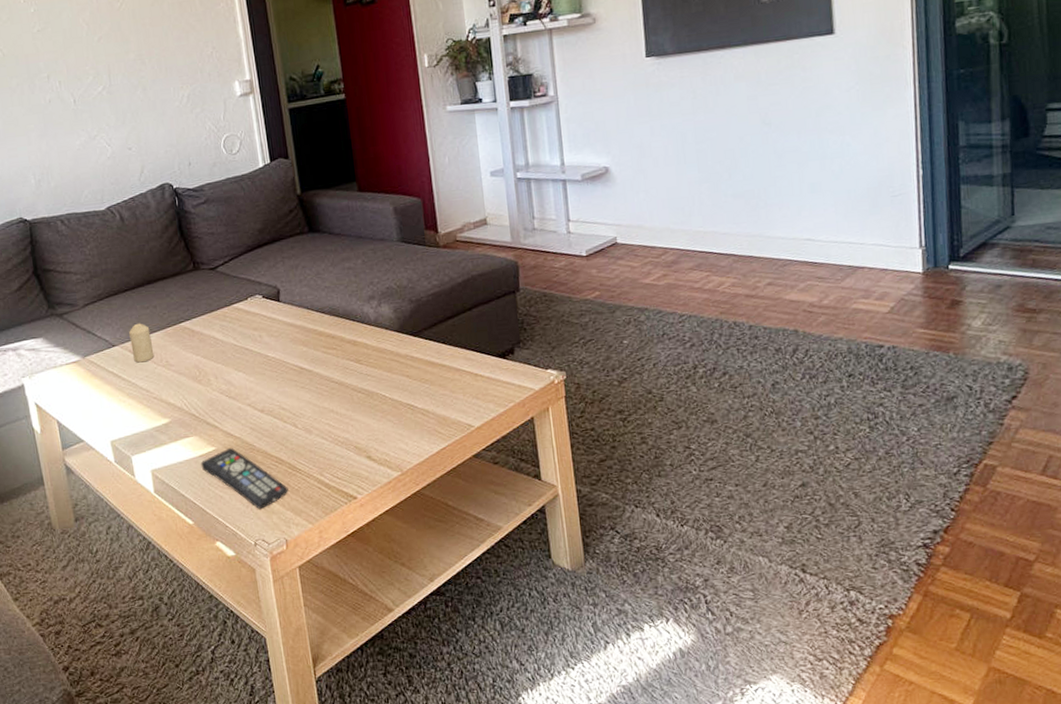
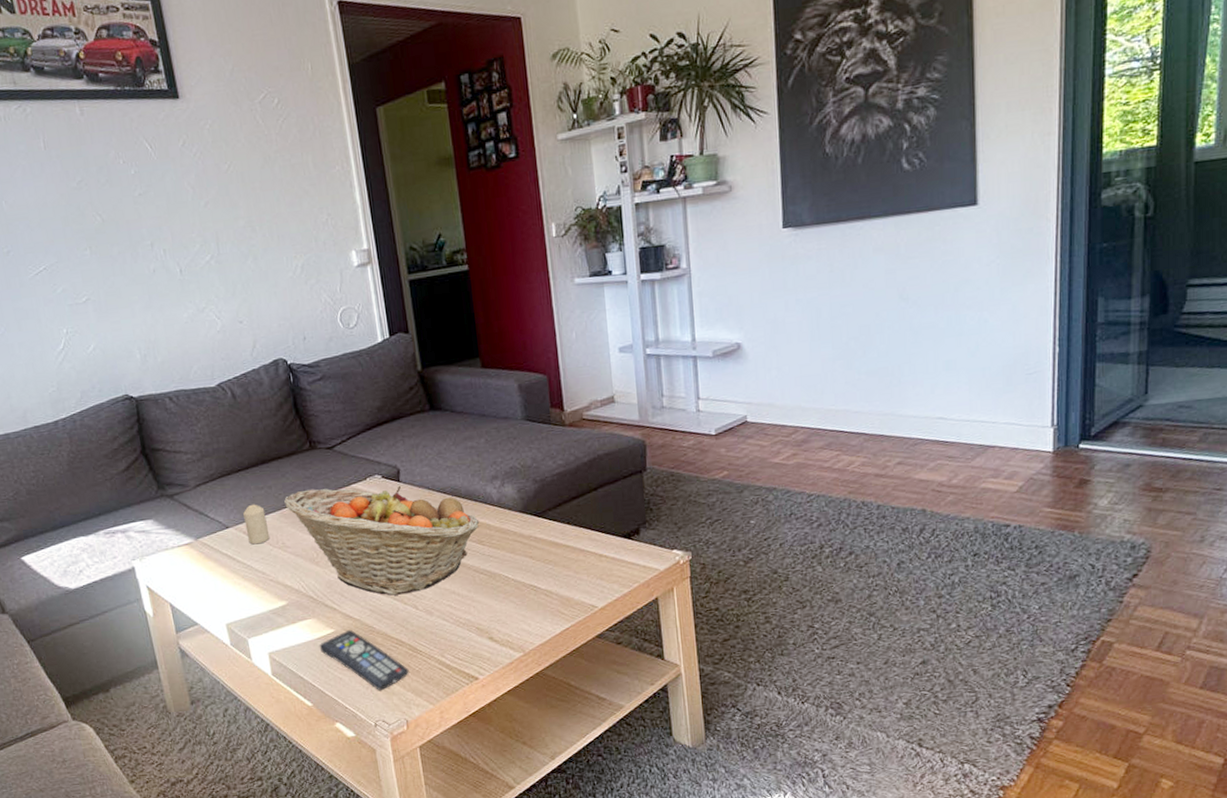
fruit basket: none [168,305,357,414] -> present [284,485,480,596]

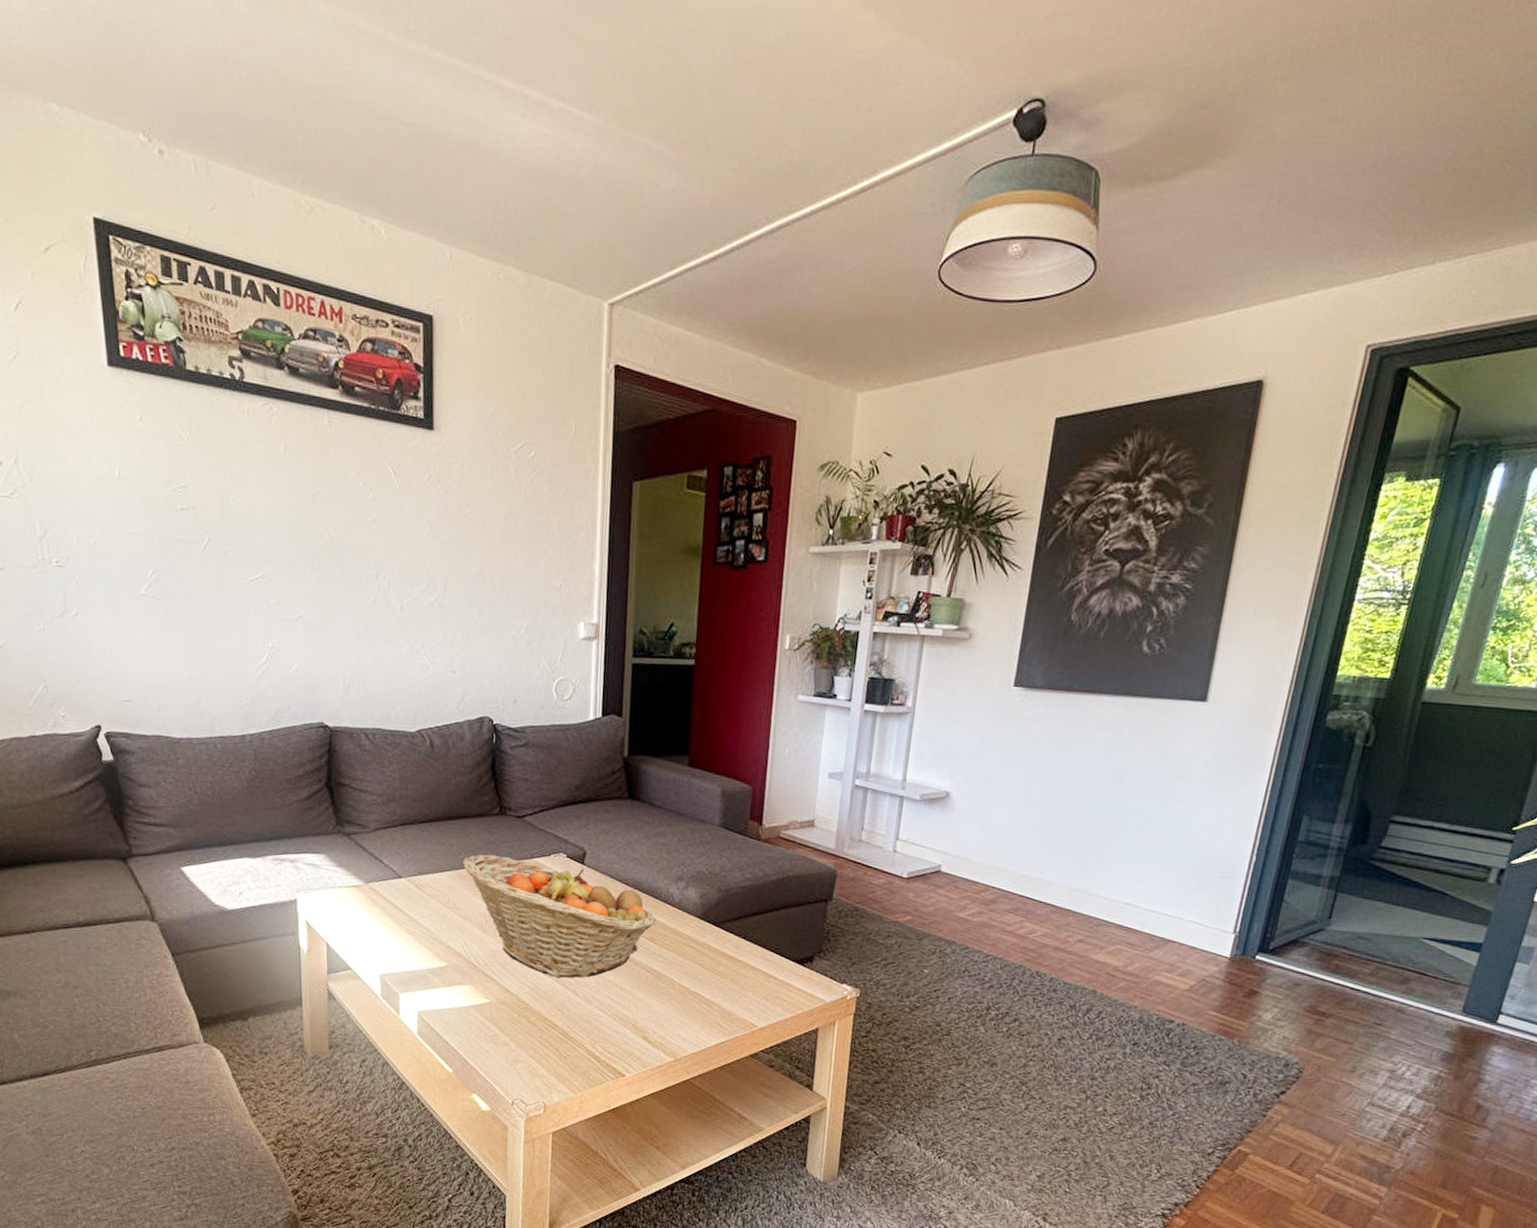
candle: present [243,504,270,545] -> none [418,858,442,900]
remote control: present [319,629,409,690] -> none [470,1003,557,1070]

